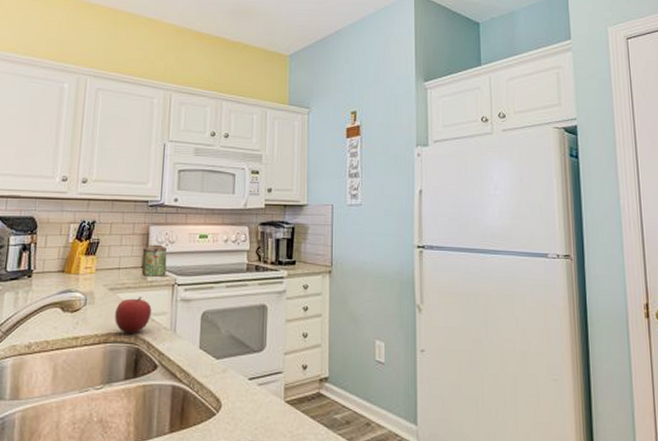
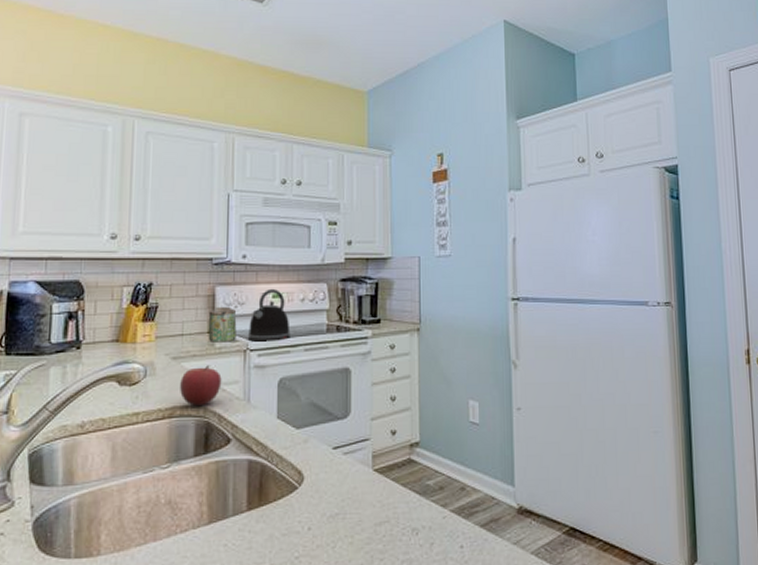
kettle: none [176,229,214,278] -> present [247,288,290,342]

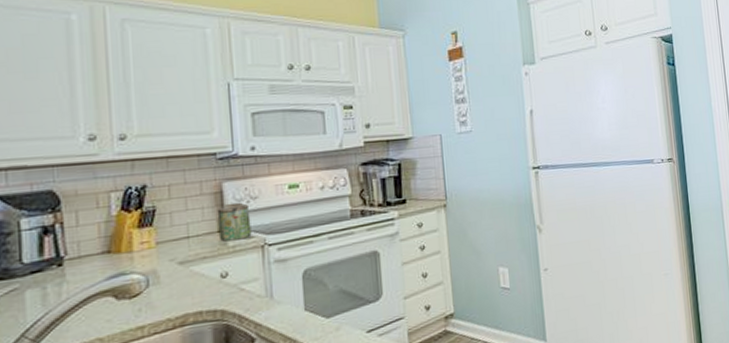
fruit: present [180,365,222,407] -> none [190,266,239,311]
kettle: present [247,288,290,342] -> none [263,178,312,236]

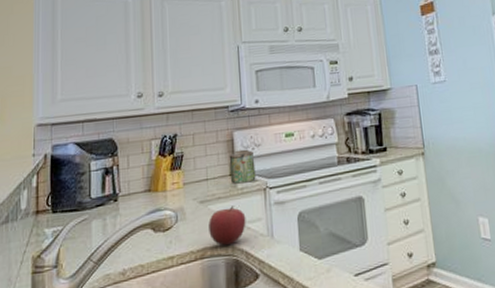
fruit: none [190,266,239,311] -> present [208,206,246,246]

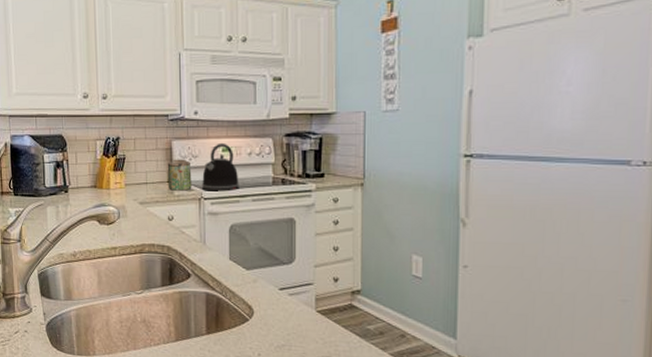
fruit: present [208,206,246,246] -> none [147,210,181,245]
kettle: none [265,128,305,180] -> present [201,142,239,192]

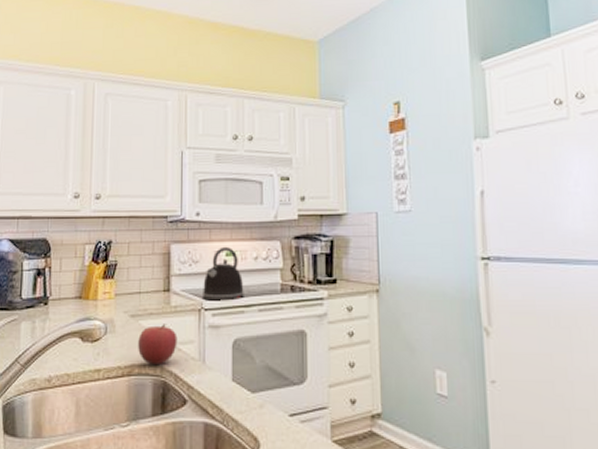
fruit: none [147,210,181,245] -> present [138,324,178,366]
canister: present [167,159,192,192] -> none [164,264,191,302]

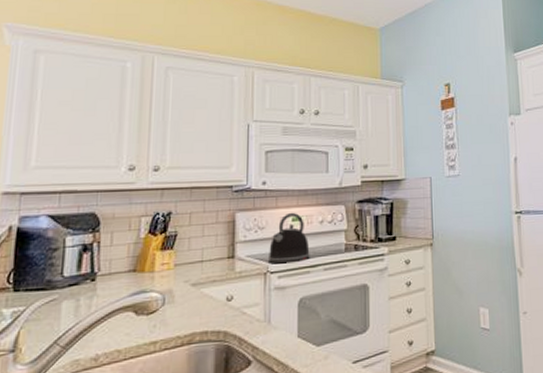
fruit: present [138,324,178,366] -> none [199,290,242,331]

